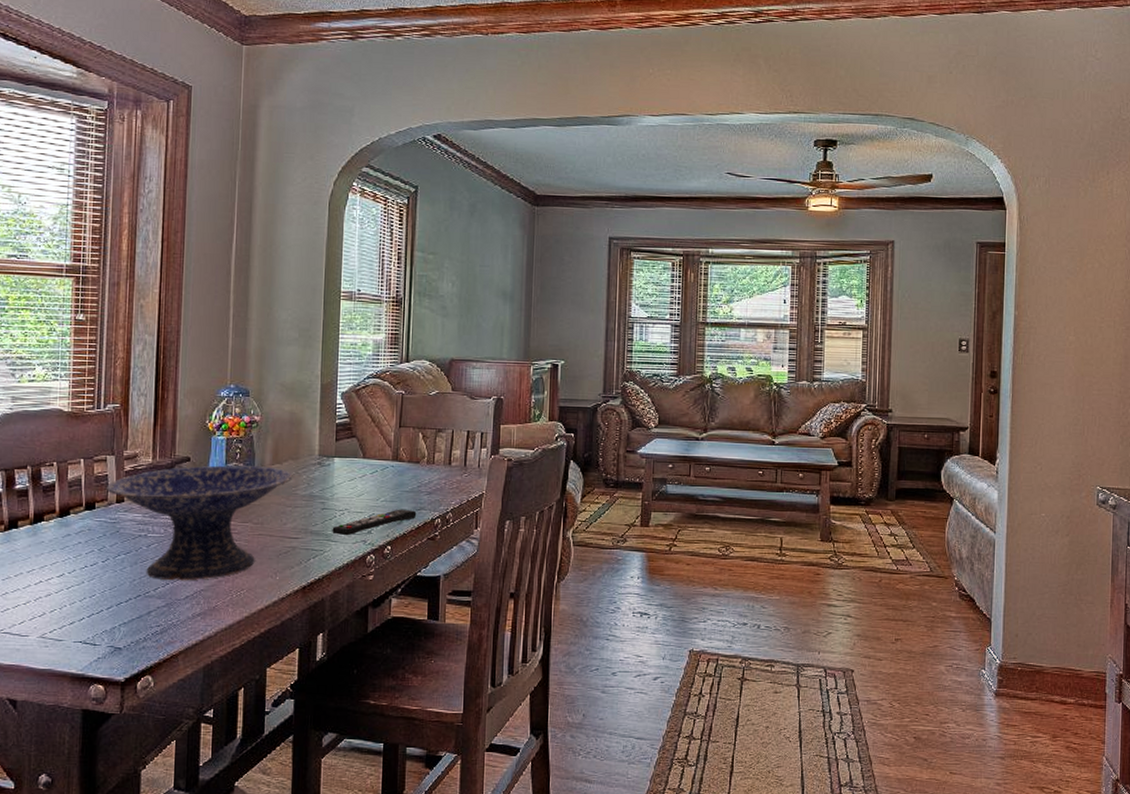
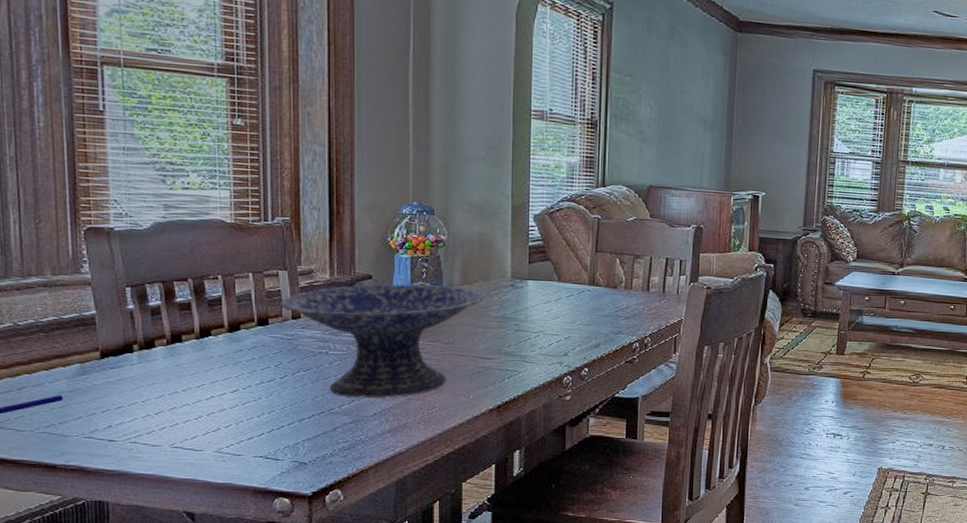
remote control: present [332,509,417,536] -> none [527,332,614,358]

